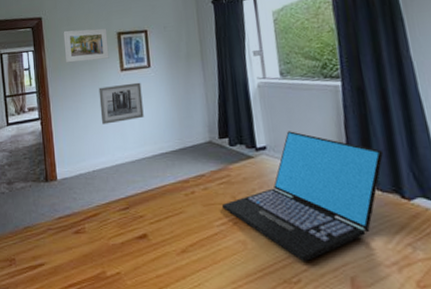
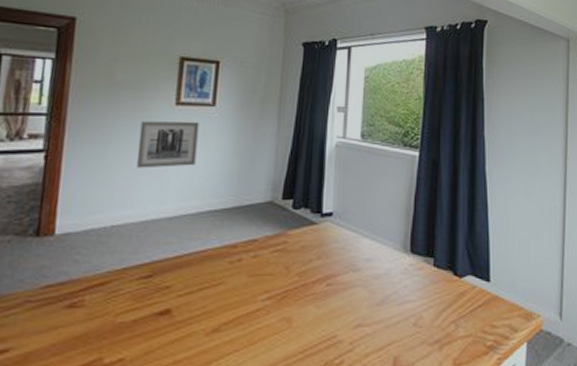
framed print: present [63,28,109,63] -> none [101,41,167,87]
laptop: present [221,131,384,262] -> none [271,198,446,342]

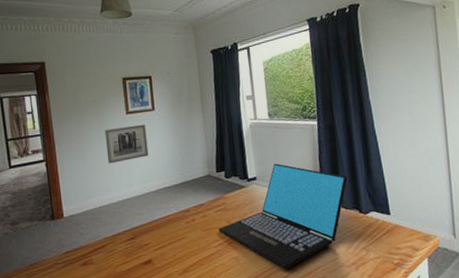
laptop: none [271,198,446,342] -> present [218,163,348,270]

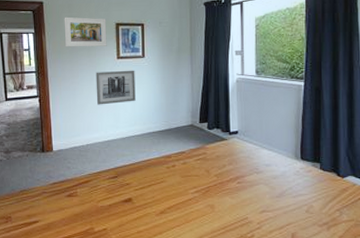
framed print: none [68,74,115,106] -> present [64,16,107,47]
laptop: present [218,163,348,270] -> none [196,120,329,222]

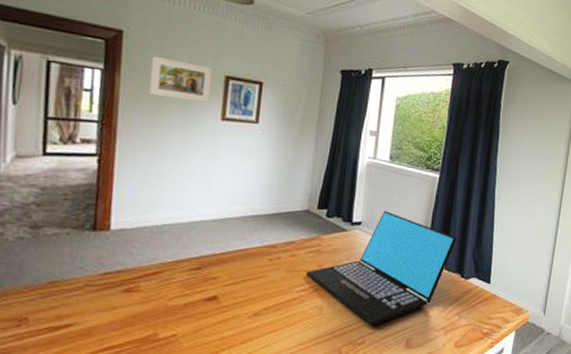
wall art: present [95,70,136,105] -> none [184,133,244,176]
laptop: none [196,120,329,222] -> present [305,211,457,327]

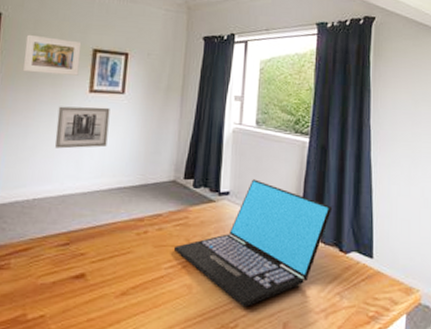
wall art: none [184,133,244,176] -> present [54,106,110,149]

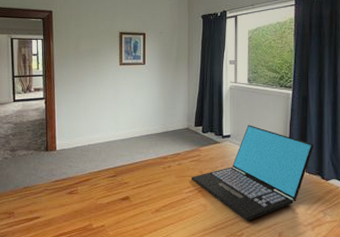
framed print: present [23,34,82,76] -> none [71,25,111,53]
wall art: present [54,106,110,149] -> none [99,76,136,108]

